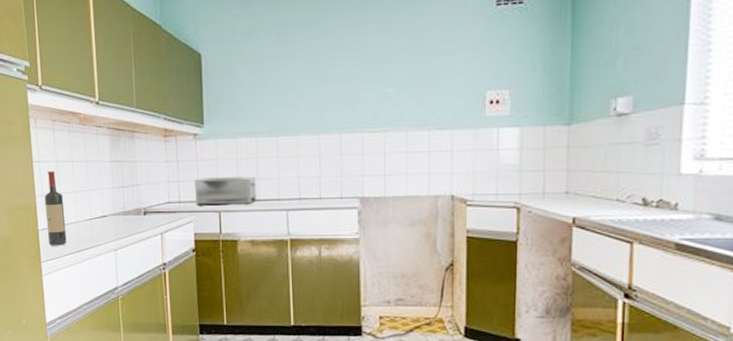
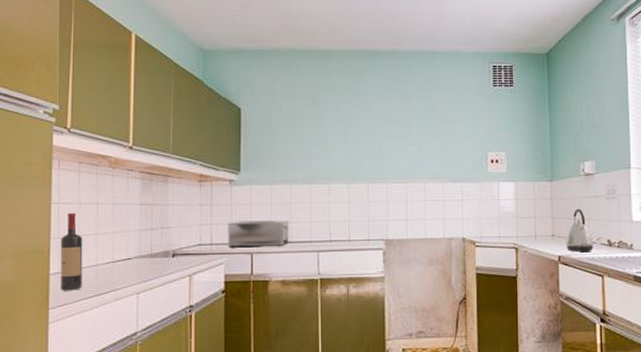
kettle: none [583,158,624,214] -> present [565,208,595,253]

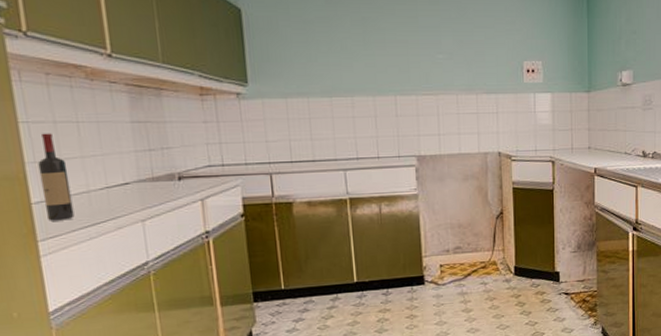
toaster: present [227,220,290,248] -> none [238,137,313,169]
kettle: present [565,208,595,253] -> none [601,120,630,165]

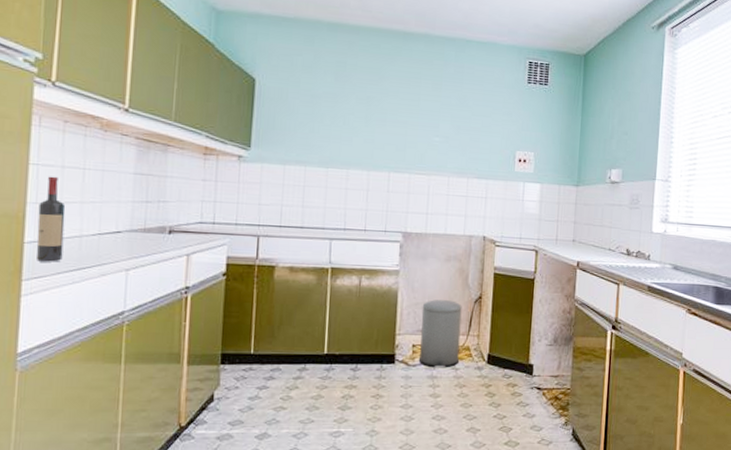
pedal bin: none [445,218,487,285] -> present [419,300,462,368]

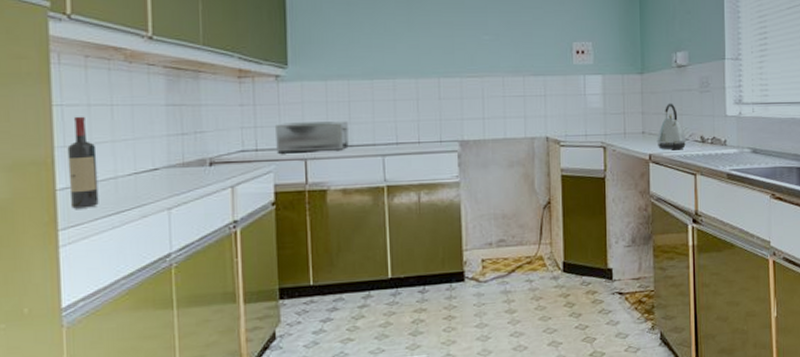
toaster: none [232,200,302,232] -> present [274,121,350,154]
pedal bin: present [419,300,462,368] -> none [488,209,532,282]
kettle: none [585,215,614,260] -> present [656,103,687,151]

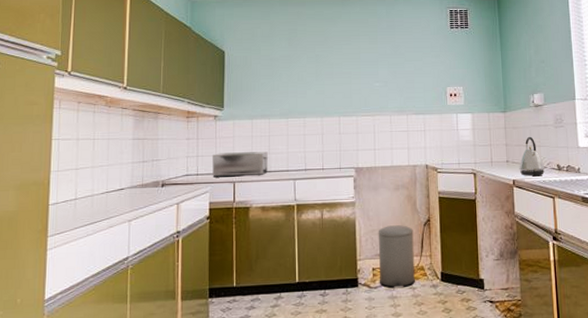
wine bottle: present [67,116,99,209] -> none [58,148,81,220]
pedal bin: none [488,209,532,282] -> present [378,225,415,289]

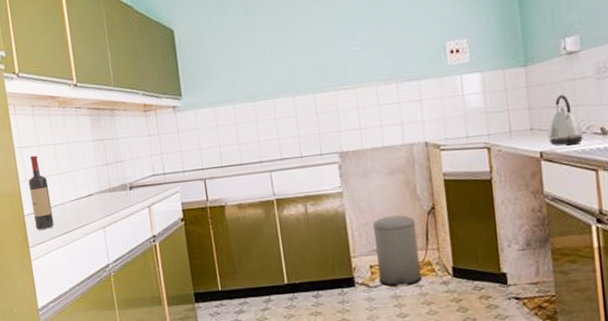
wine bottle: none [58,148,81,220] -> present [28,155,54,230]
toaster: present [211,151,269,178] -> none [176,142,241,176]

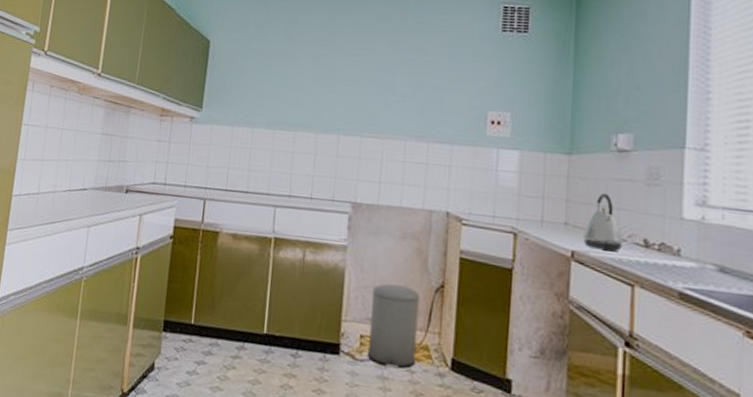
wine bottle: present [28,155,54,230] -> none [19,135,46,215]

